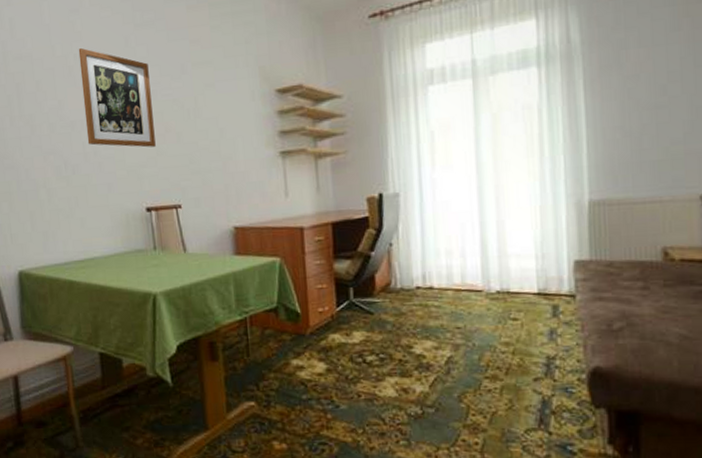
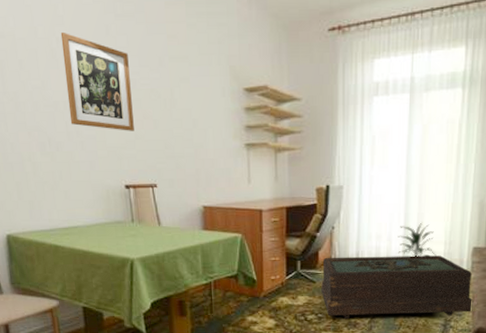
coffee table: none [381,273,584,360] -> present [321,255,474,320]
indoor plant: none [473,232,526,276] -> present [397,222,437,257]

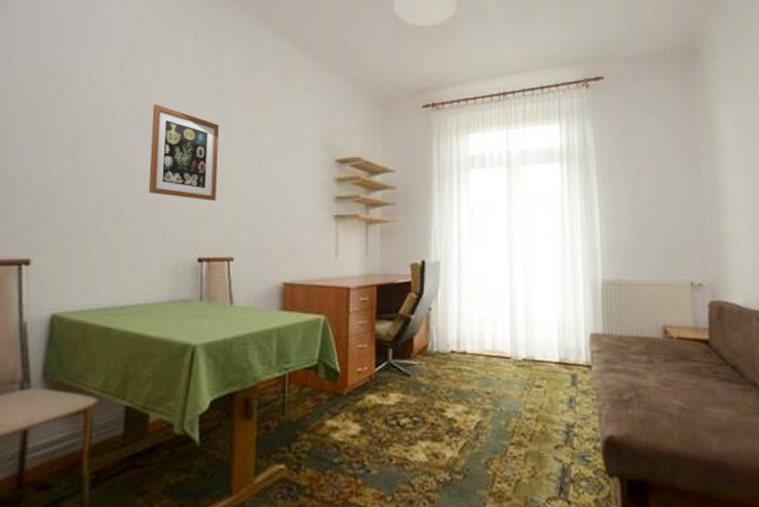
coffee table: present [321,255,474,320] -> none [417,343,599,424]
indoor plant: present [397,222,437,257] -> none [503,303,549,344]

